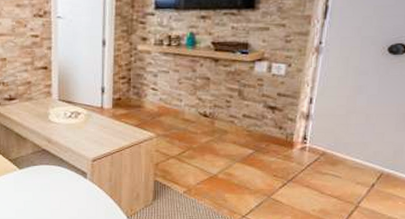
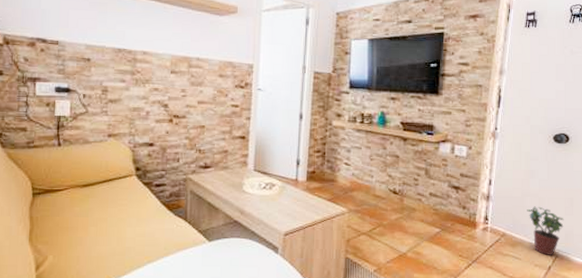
potted plant: none [351,123,393,173] -> present [527,206,564,255]

